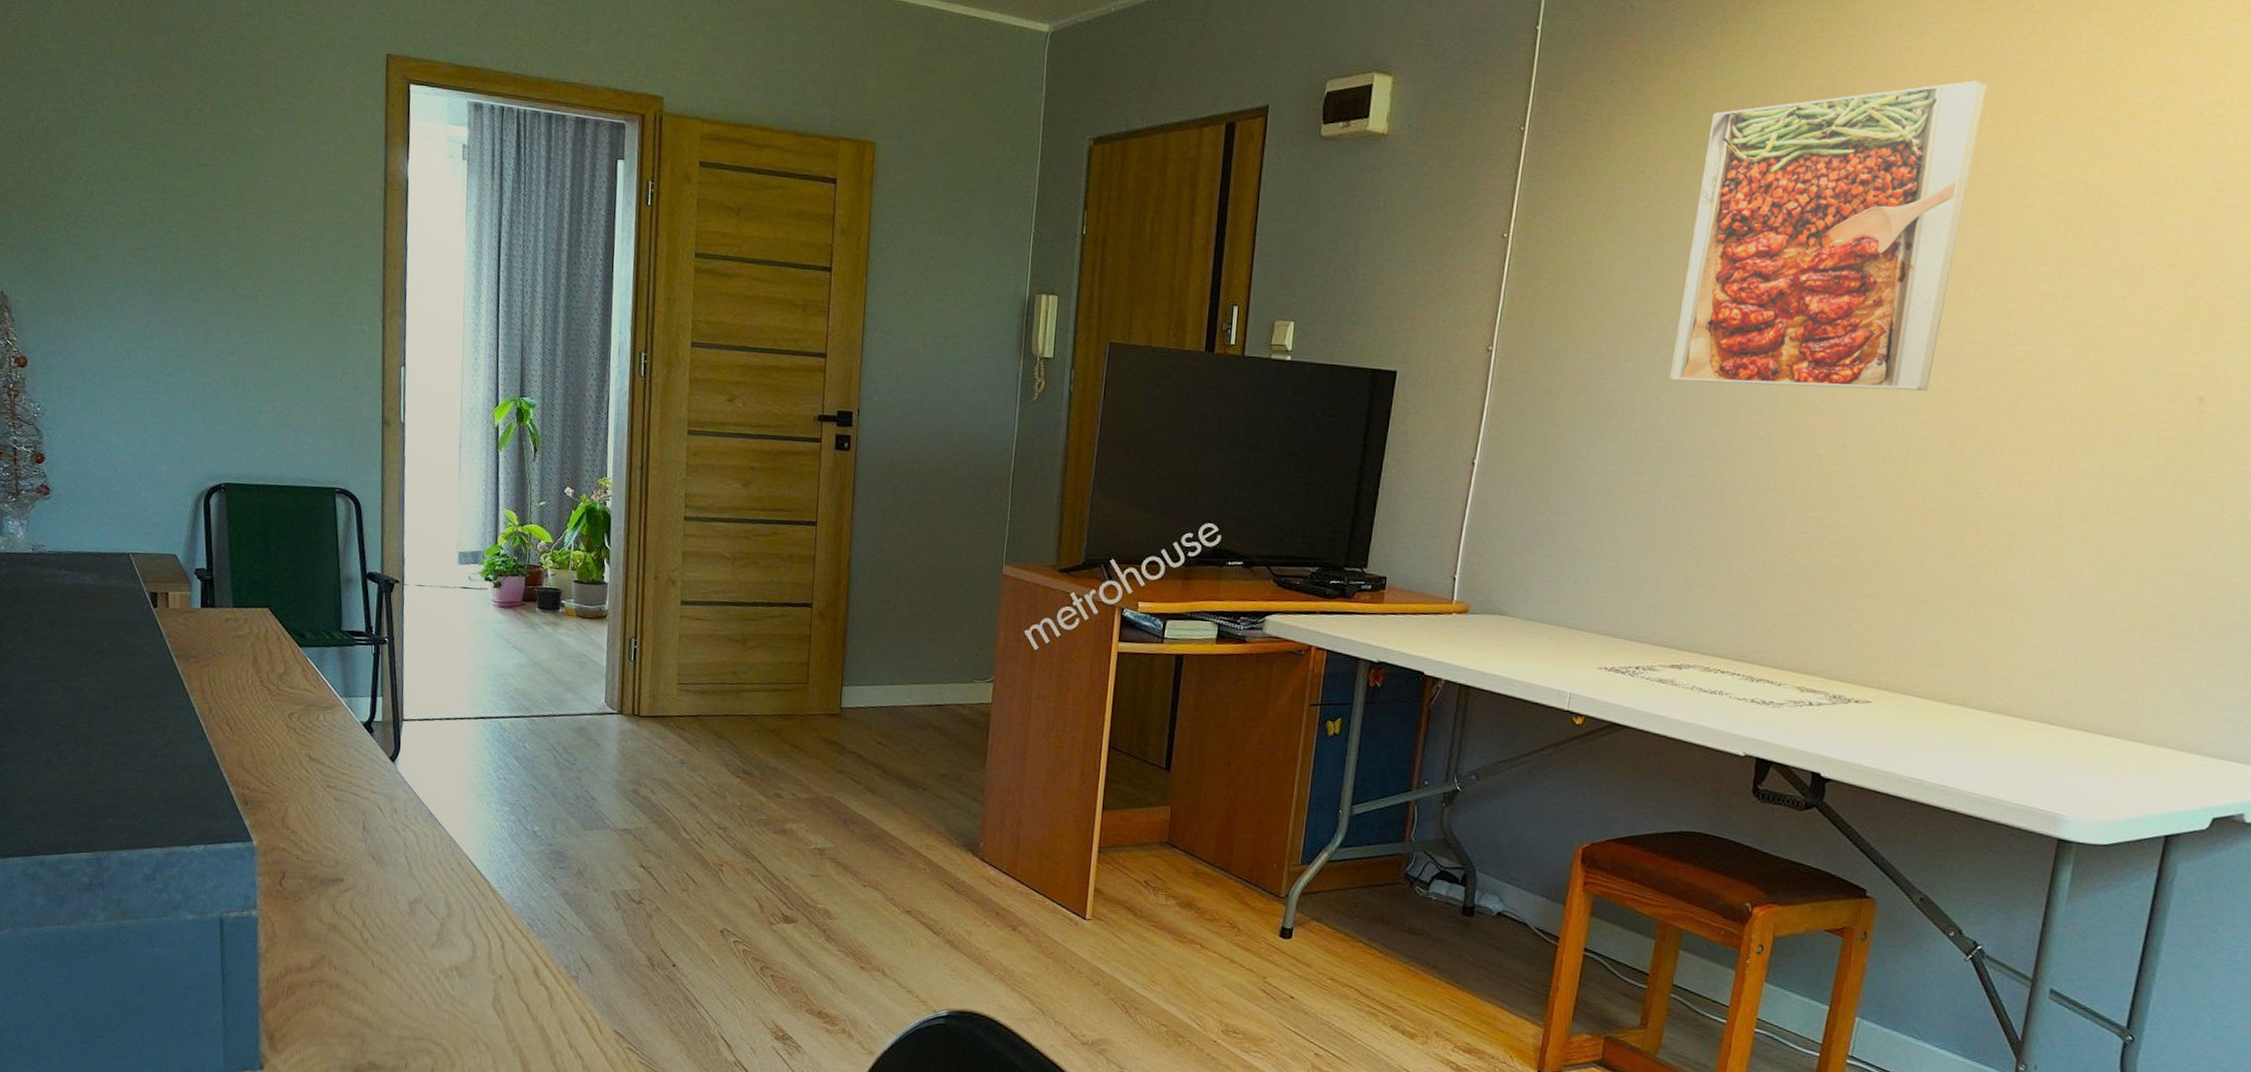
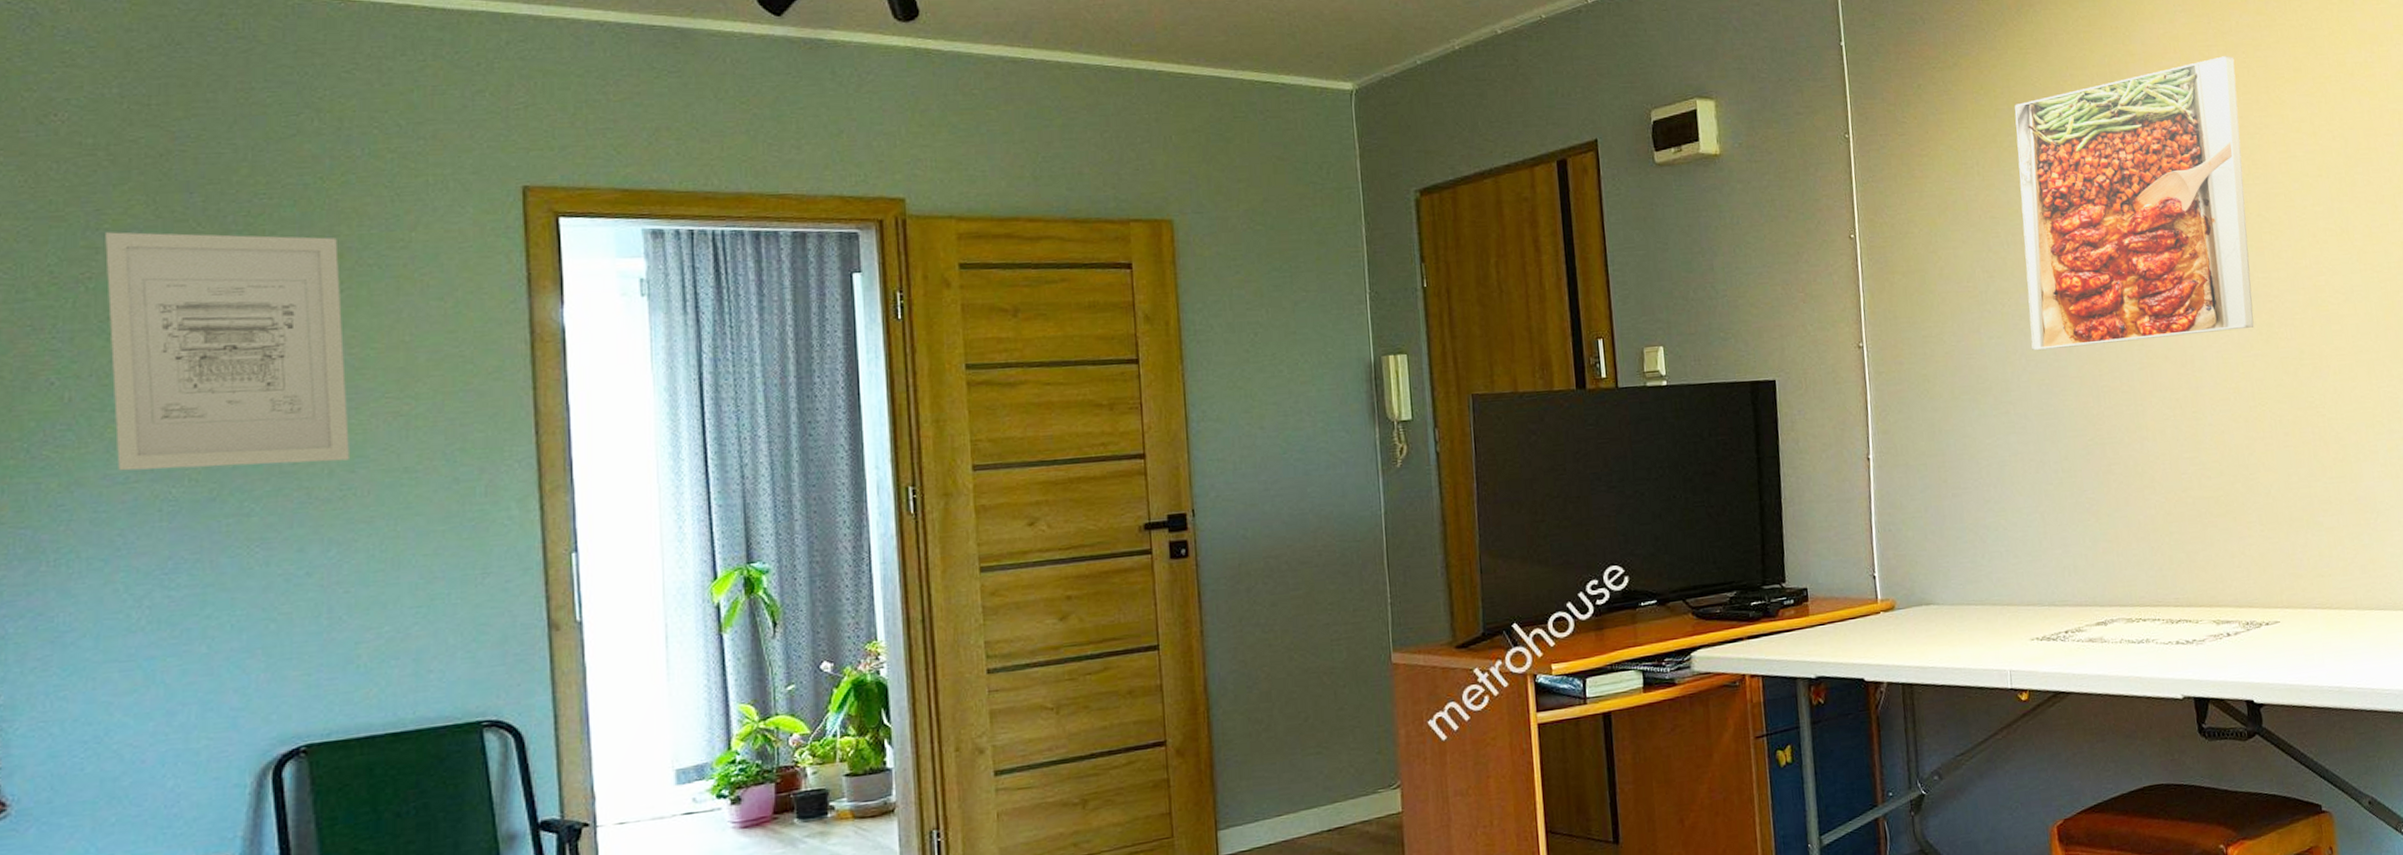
wall art: none [115,61,262,267] -> present [105,232,349,471]

